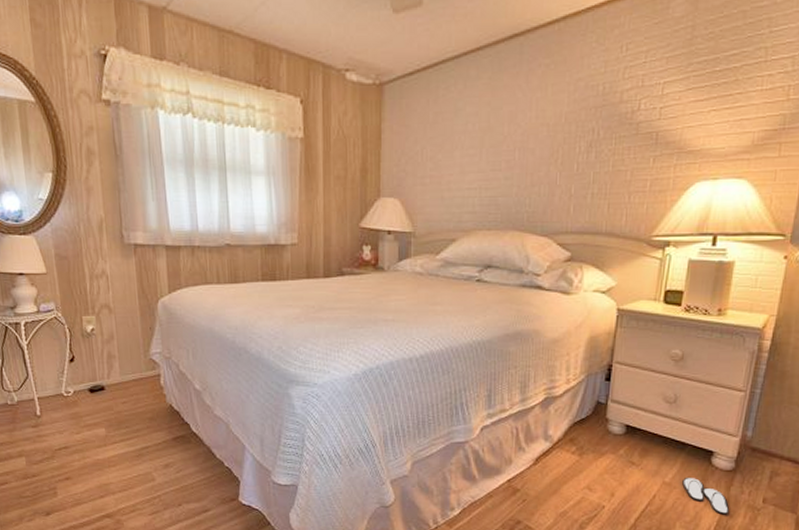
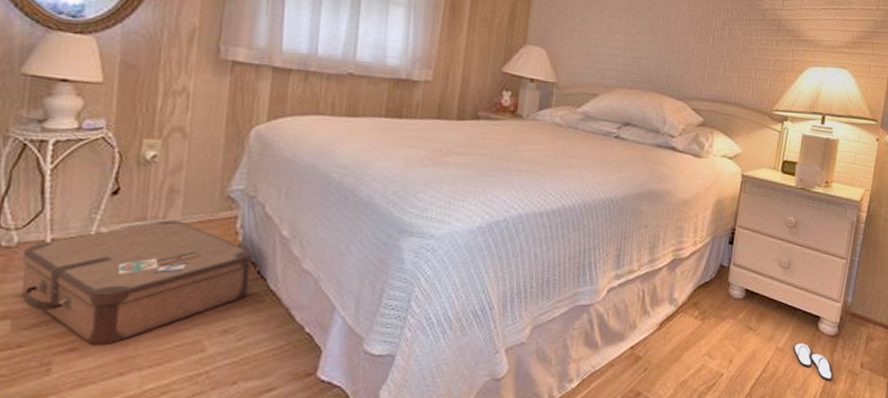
suitcase: none [22,380,178,475] -> present [22,220,252,344]
mug: none [679,292,718,319] -> present [794,163,826,190]

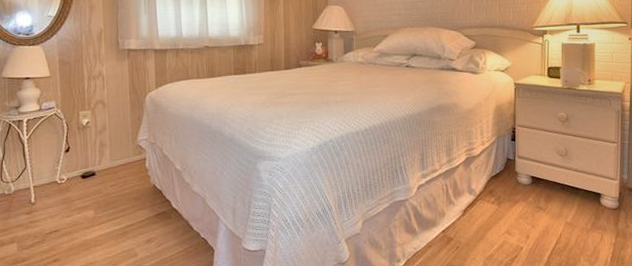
suitcase: present [22,220,252,344] -> none [18,165,160,256]
slippers: present [793,342,833,381] -> none [581,216,621,247]

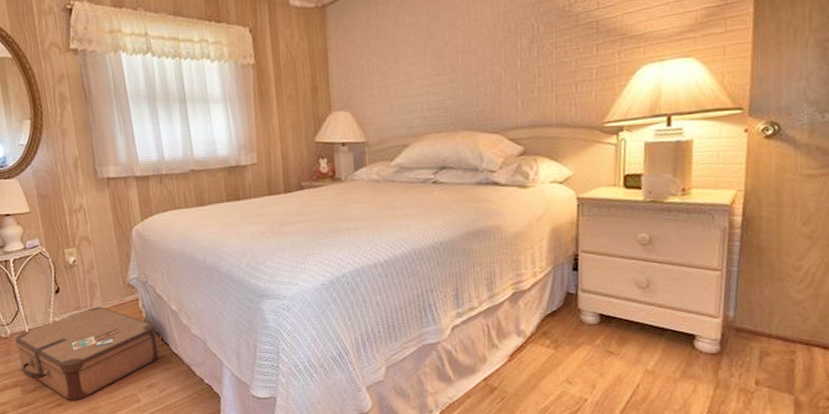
suitcase: none [18,165,160,256] -> present [15,307,159,401]

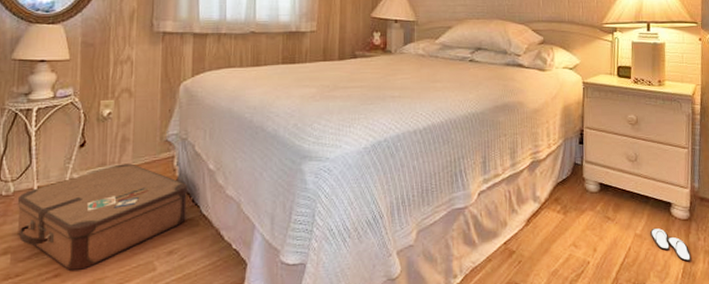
mug: present [641,173,681,202] -> none [629,67,658,89]
slippers: none [666,363,721,401] -> present [650,227,692,262]

